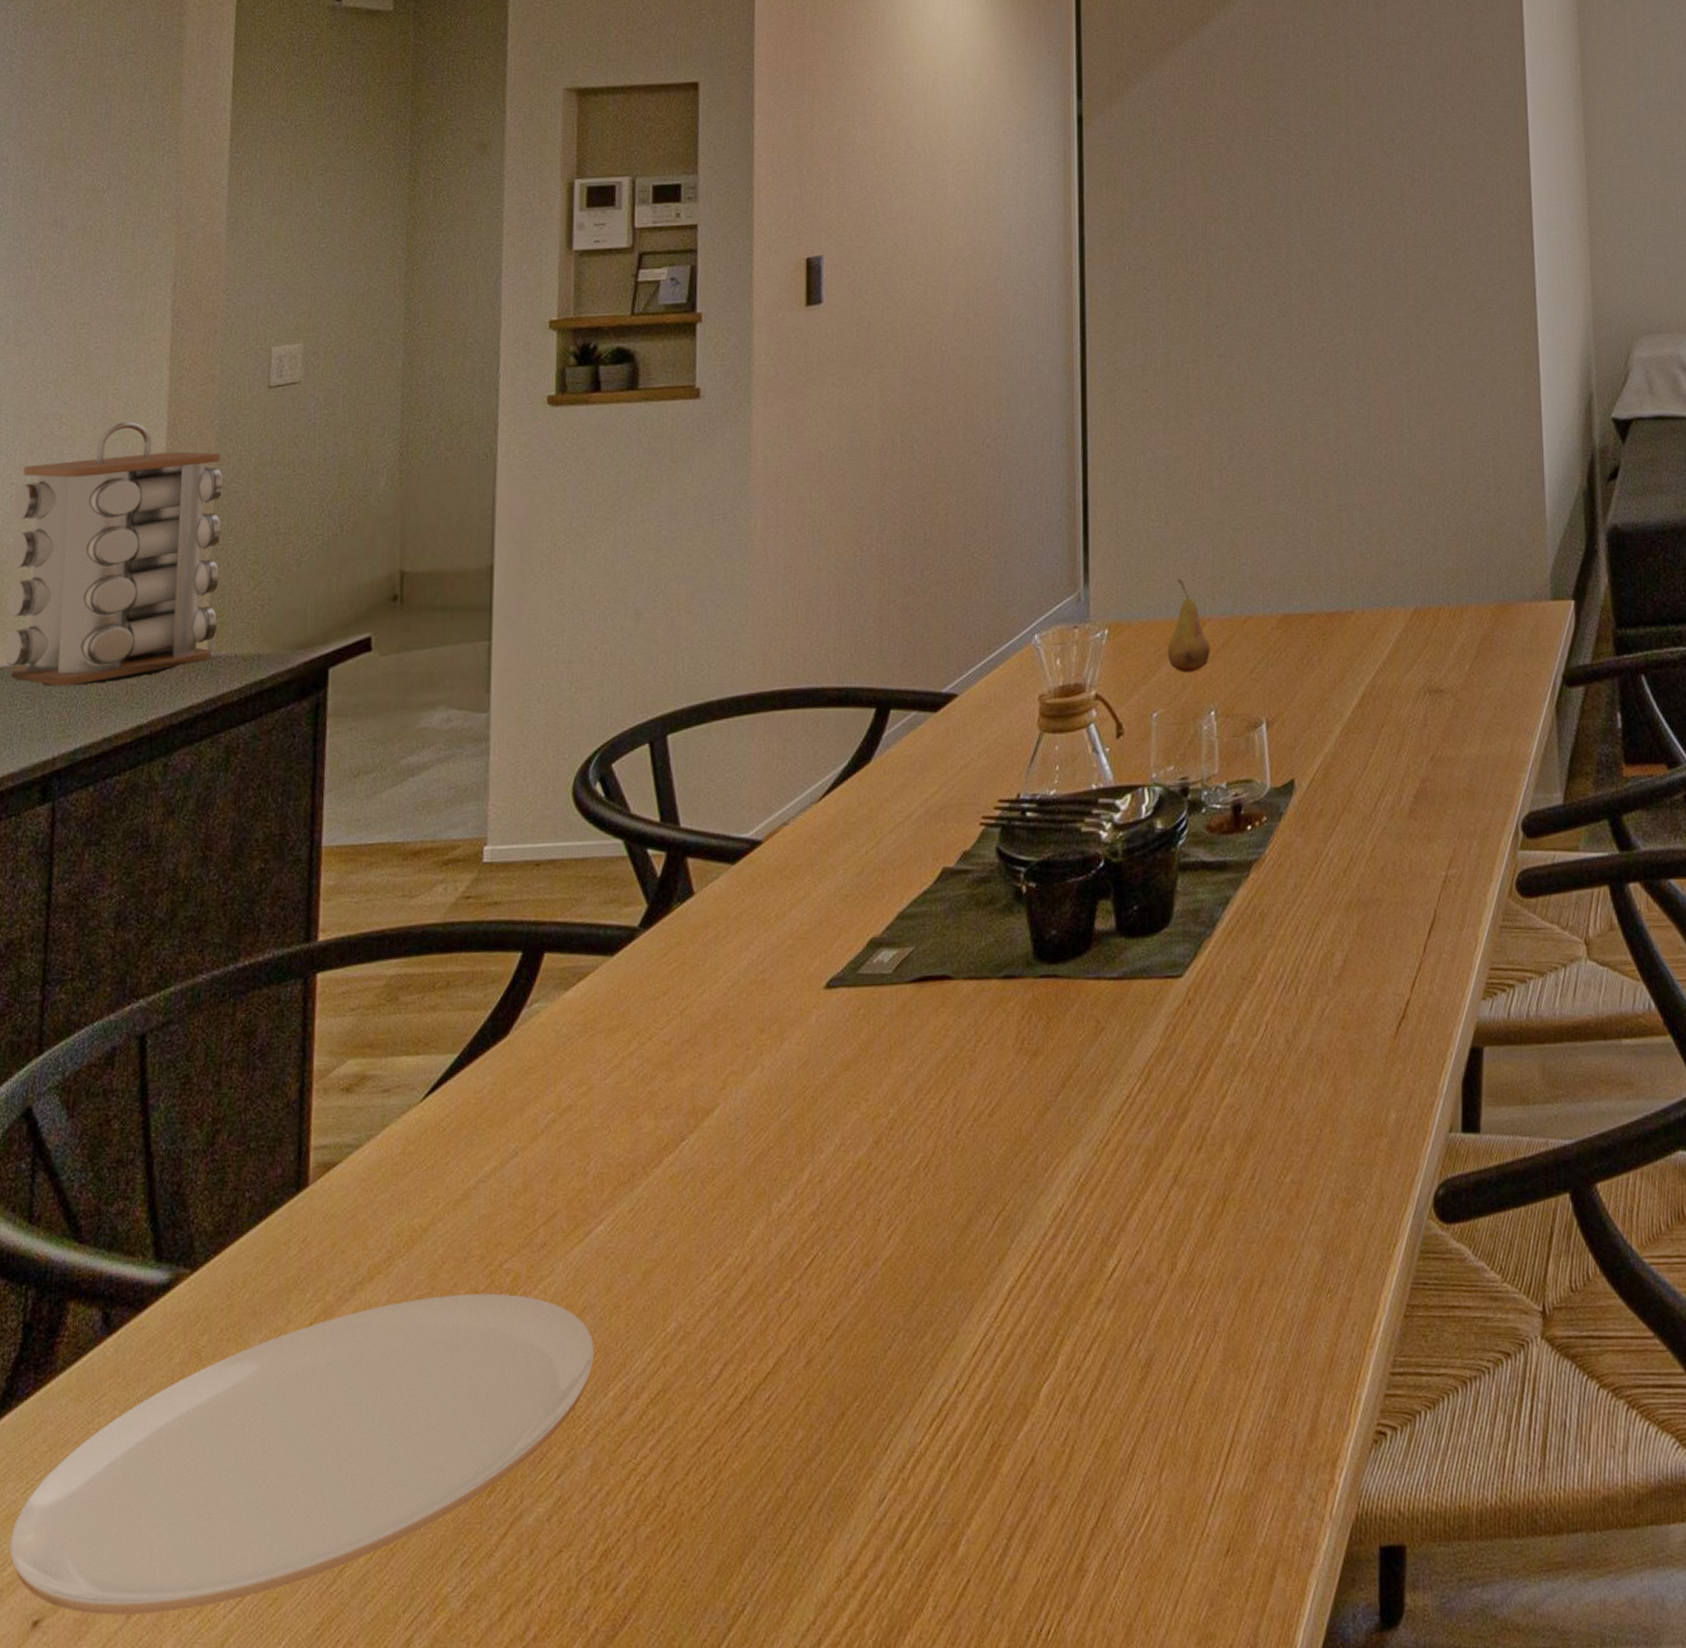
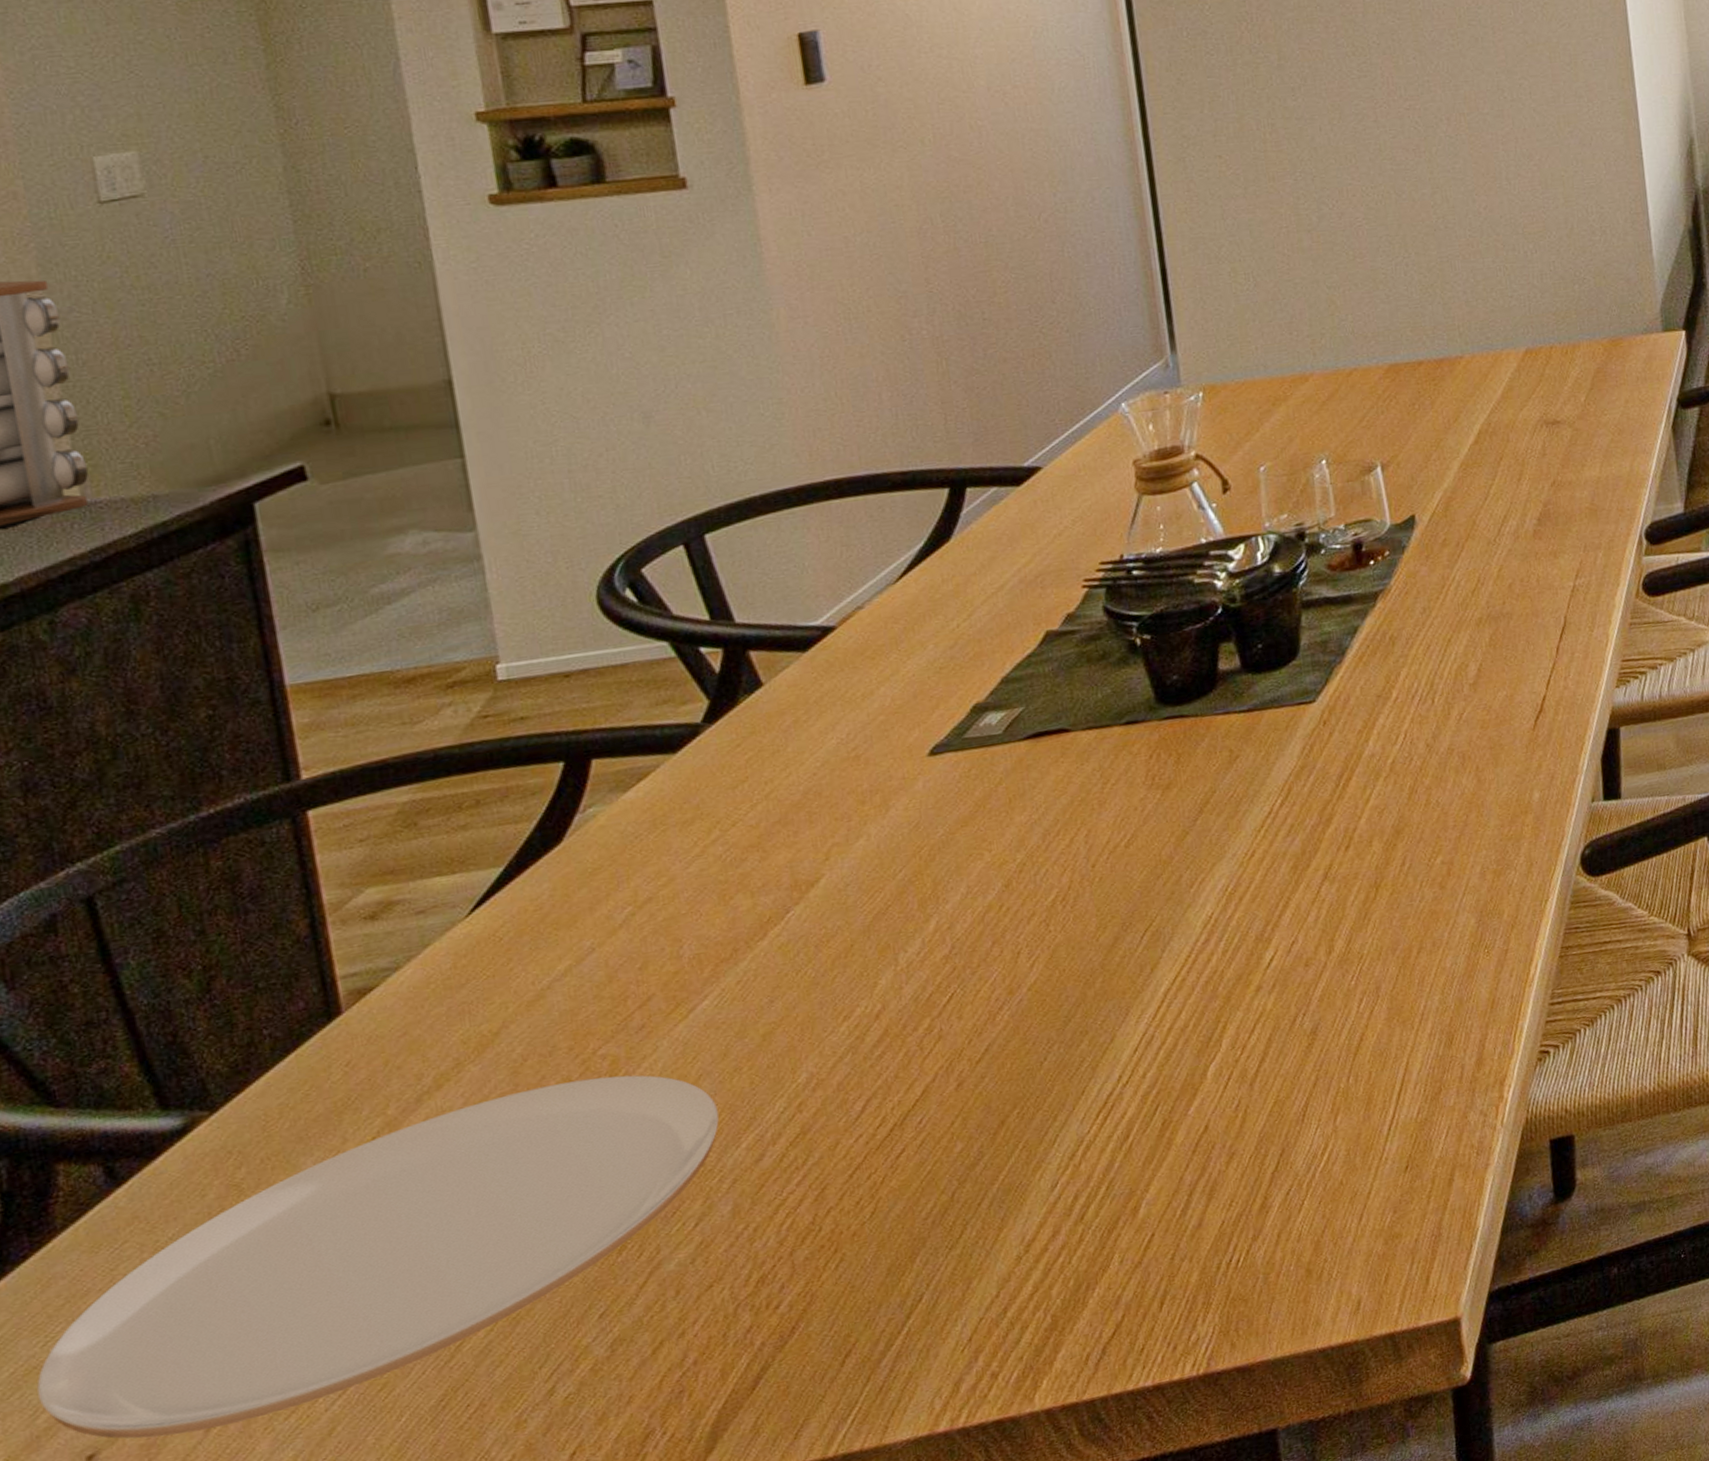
fruit: present [1167,578,1210,674] -> none [1269,338,1316,427]

